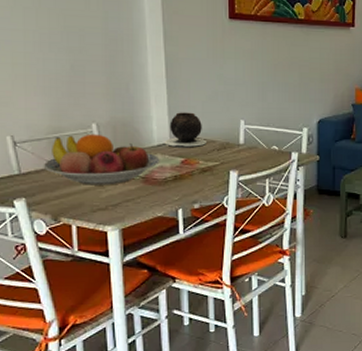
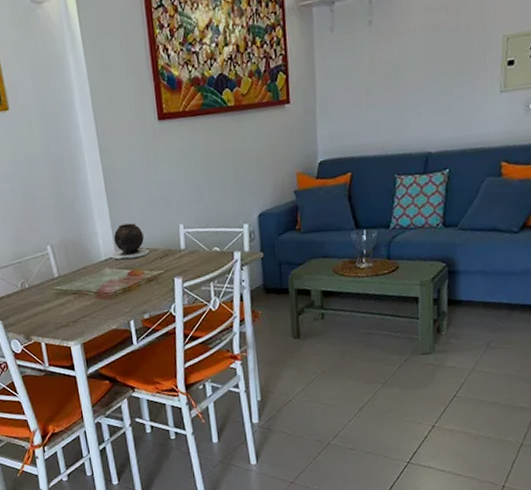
fruit bowl: present [43,134,160,185] -> none [12,255,109,305]

